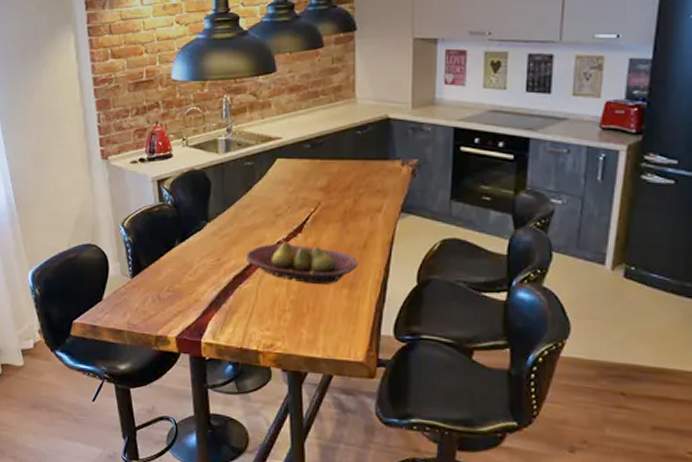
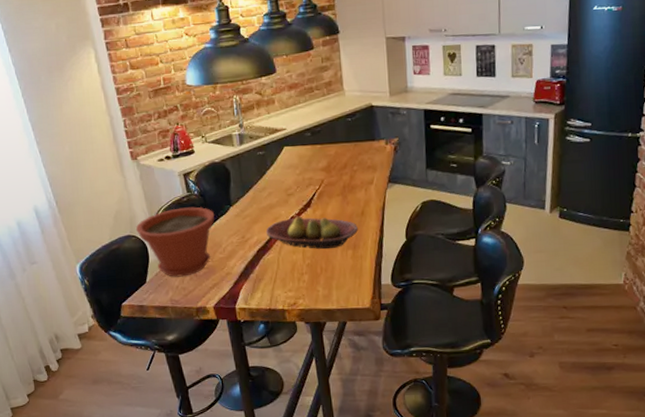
plant pot: none [97,218,188,298] -> present [135,207,215,277]

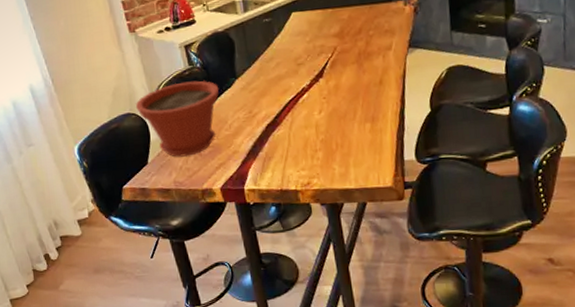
fruit bowl: present [265,216,359,249] -> none [274,87,377,123]

